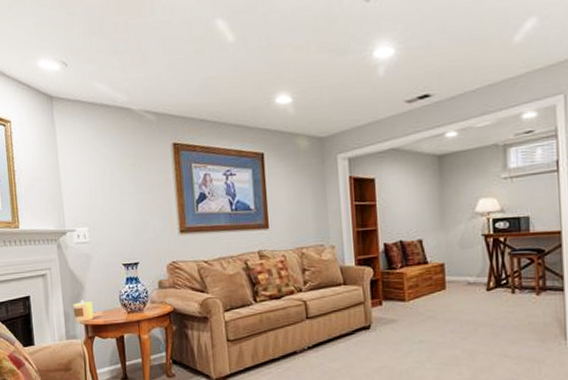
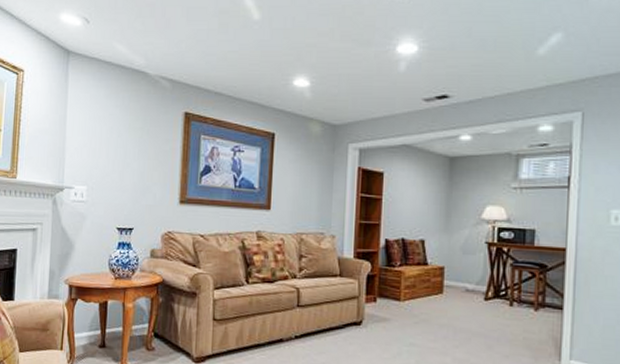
candle: present [73,299,93,322] -> none [59,259,81,282]

